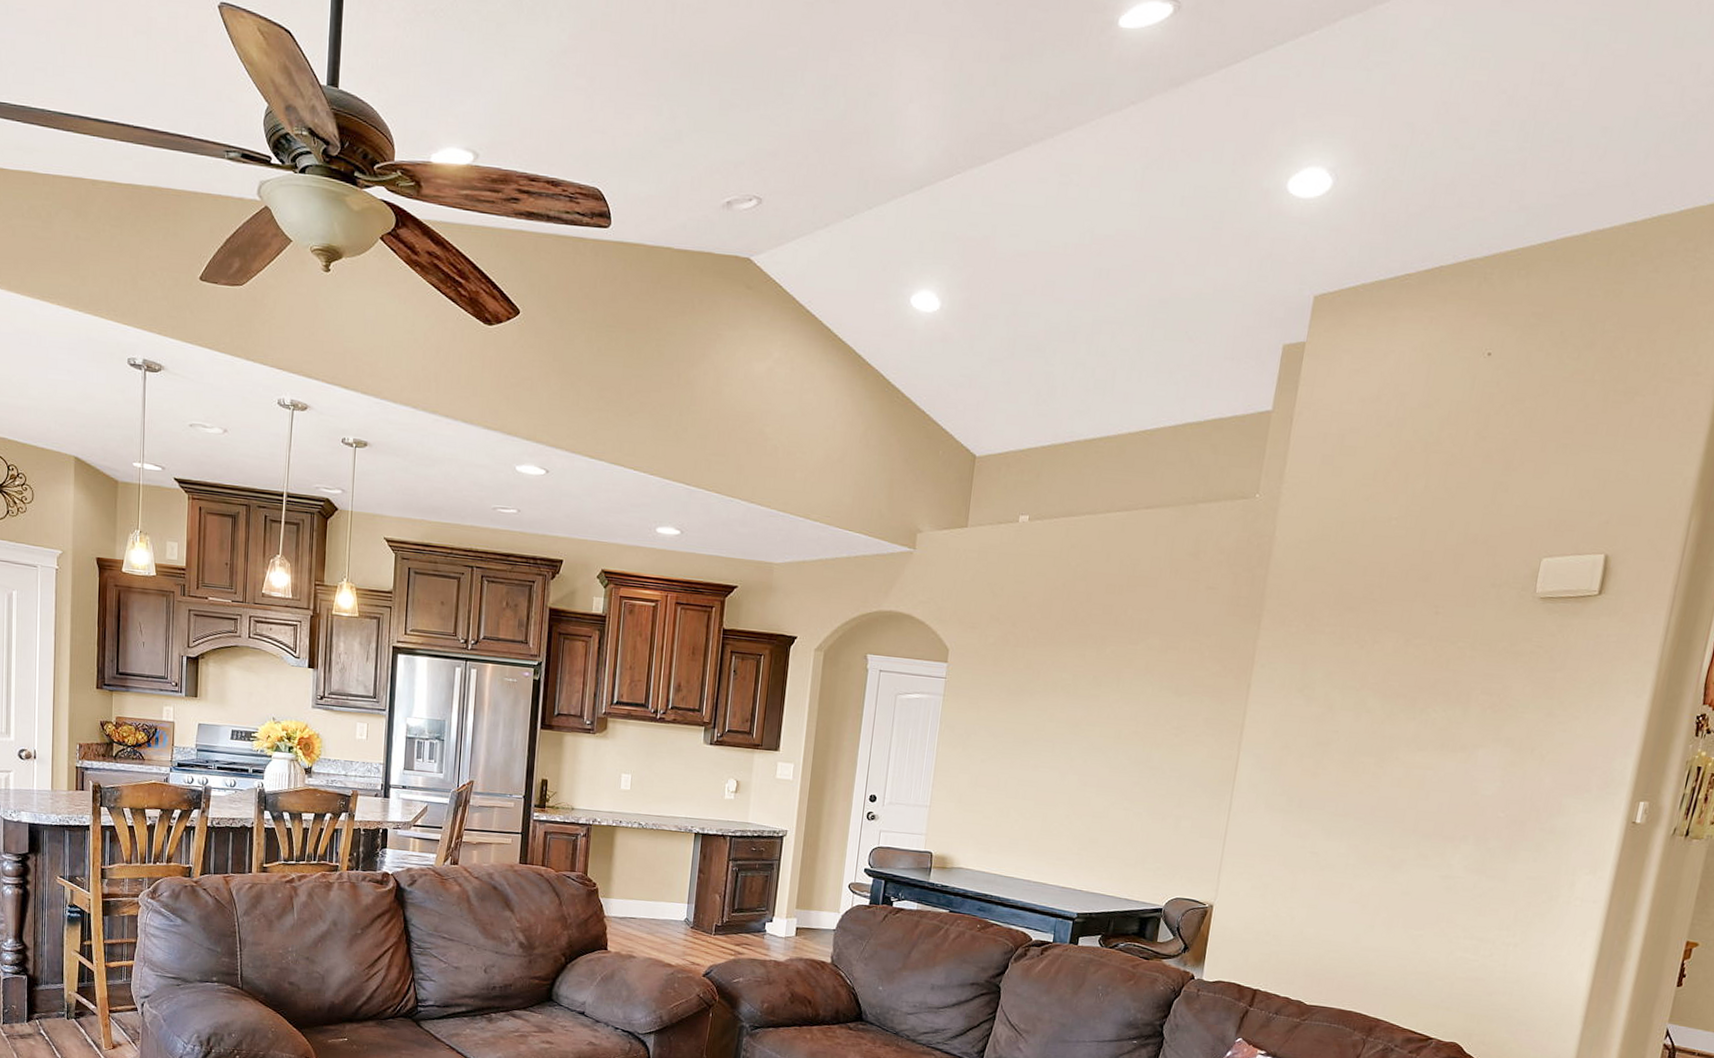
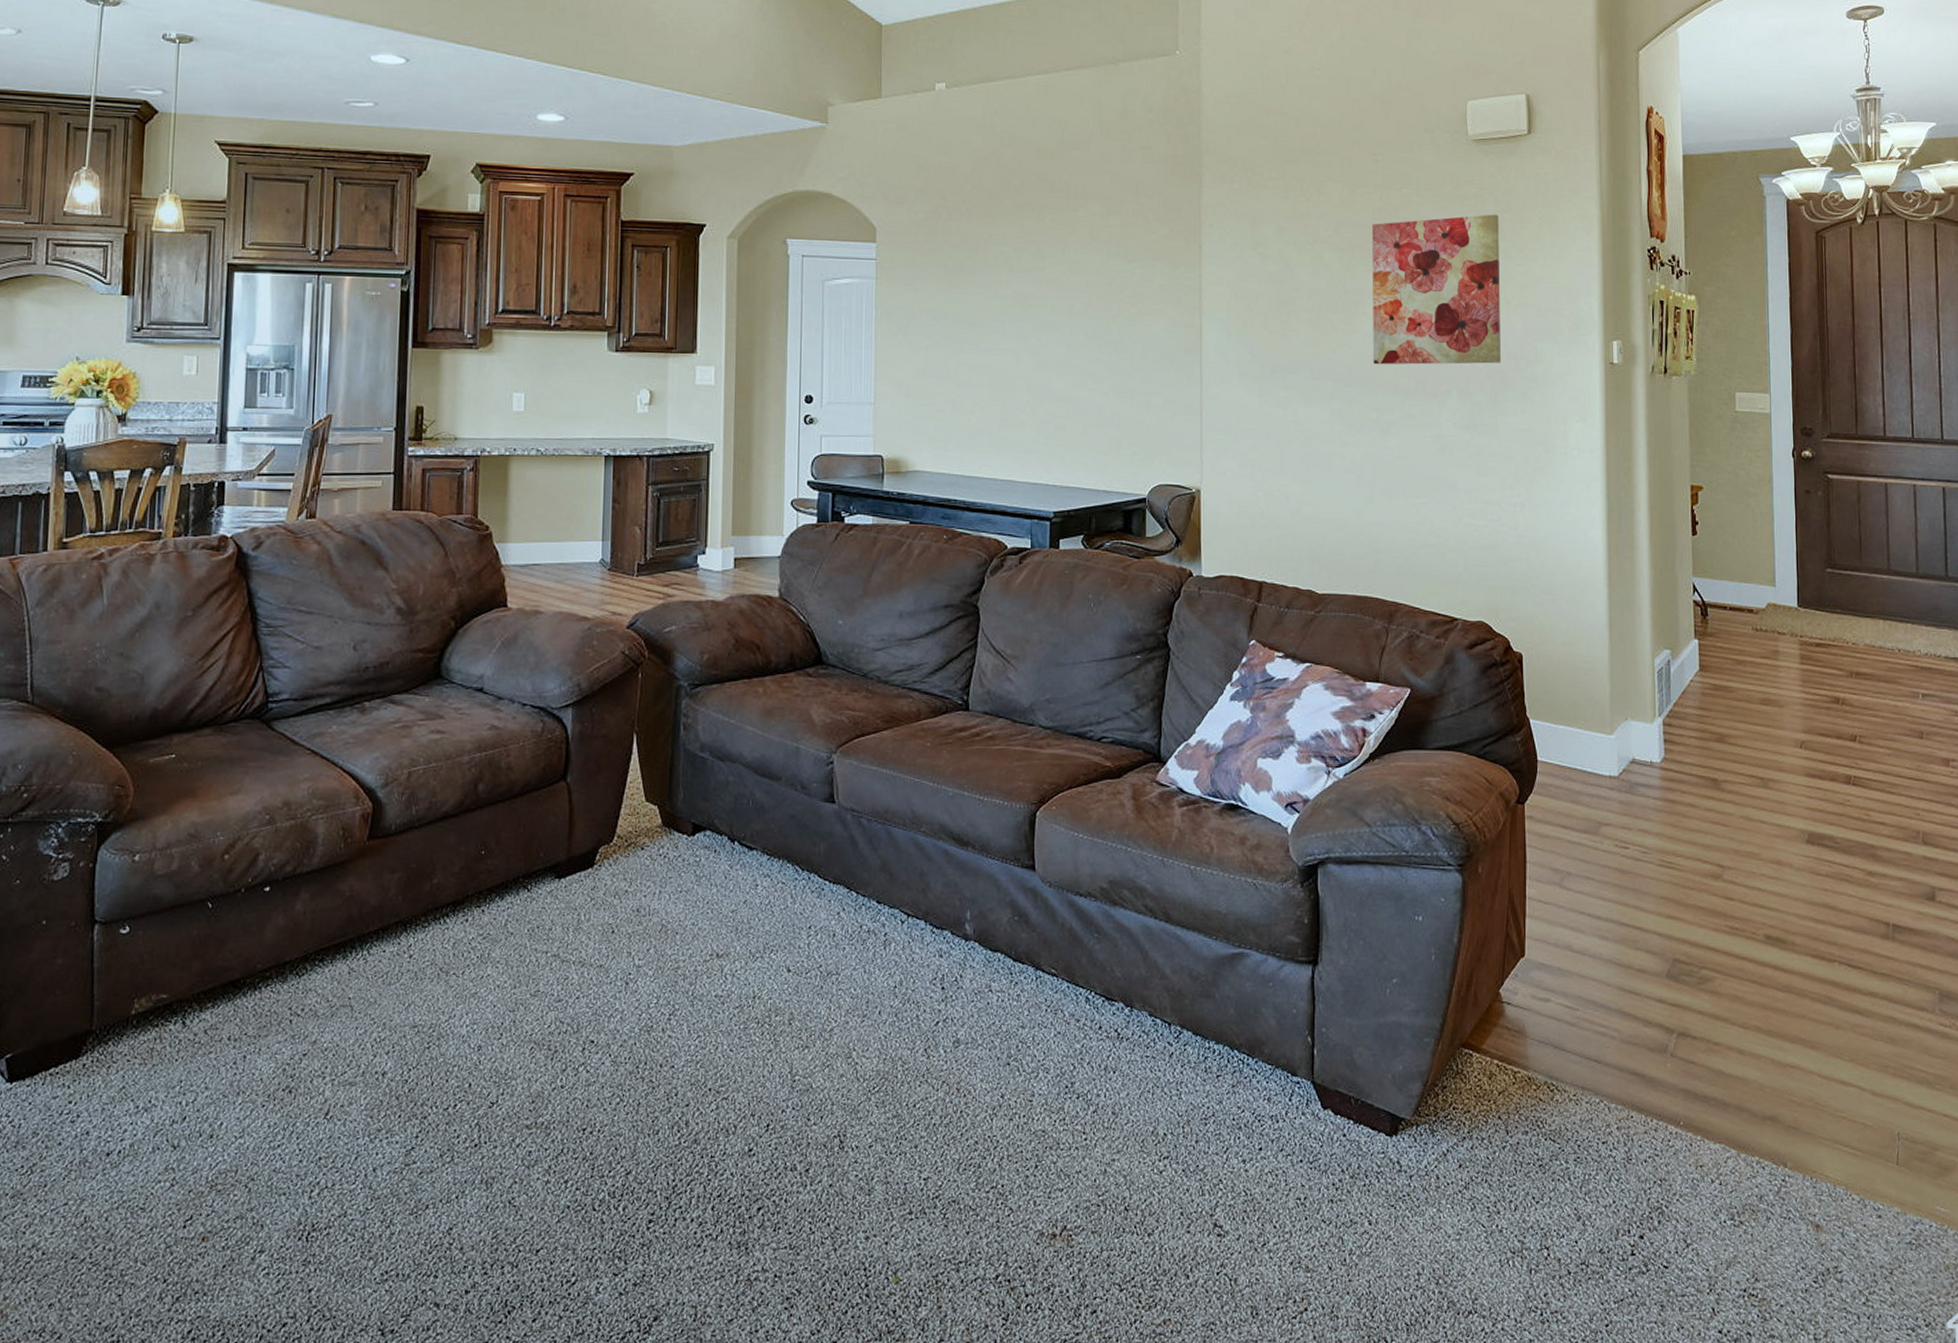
wall art: none [1397,672,1550,814] -> present [1372,214,1501,365]

